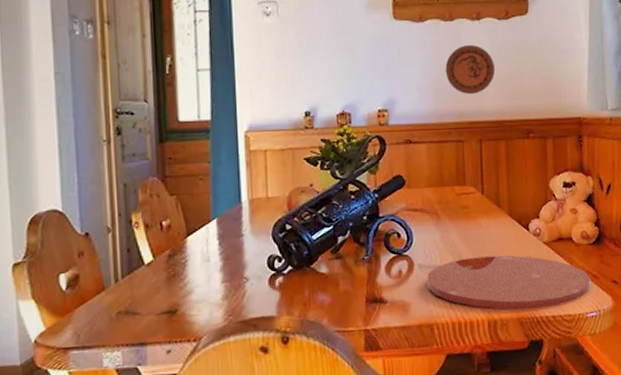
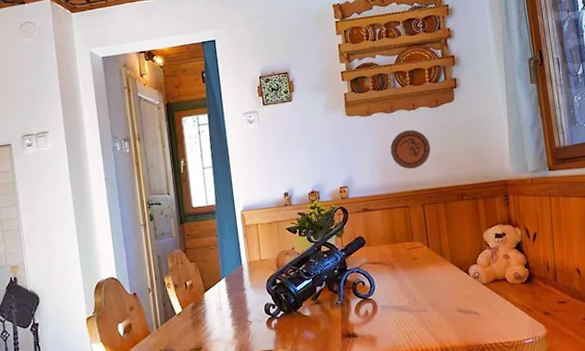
plate: present [427,255,591,310] -> none [388,295,526,340]

